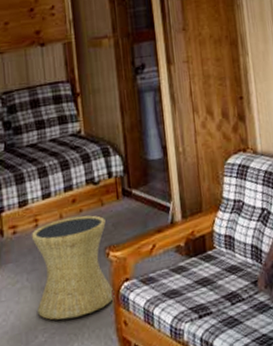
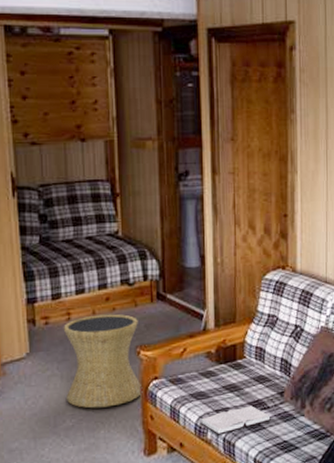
hardback book: none [175,299,247,336] -> present [200,405,271,435]

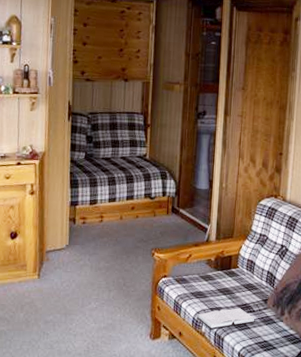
side table: present [63,314,143,409] -> none [93,220,155,296]

